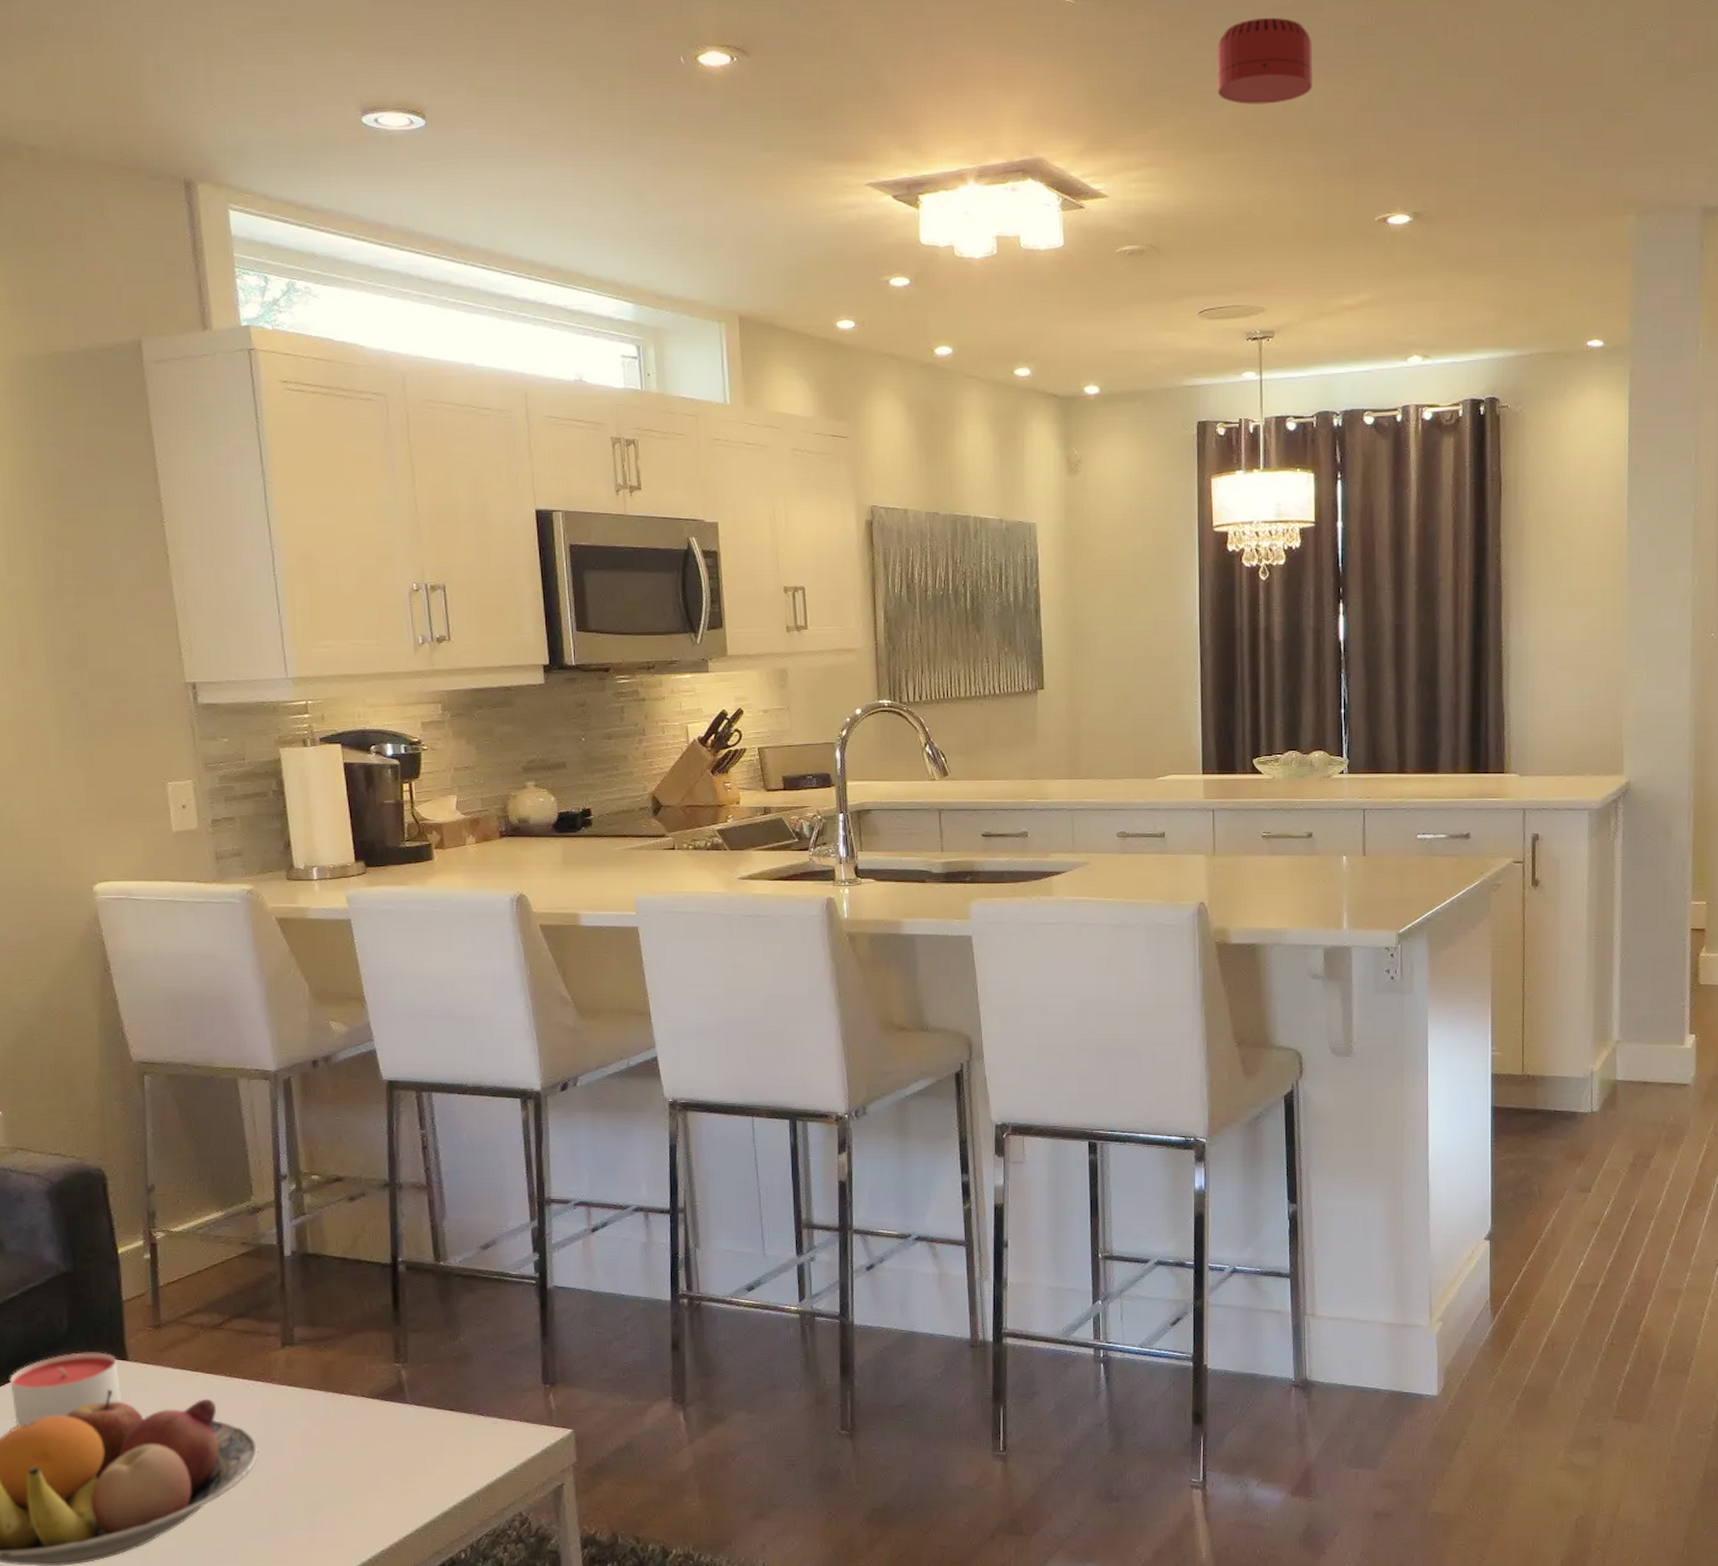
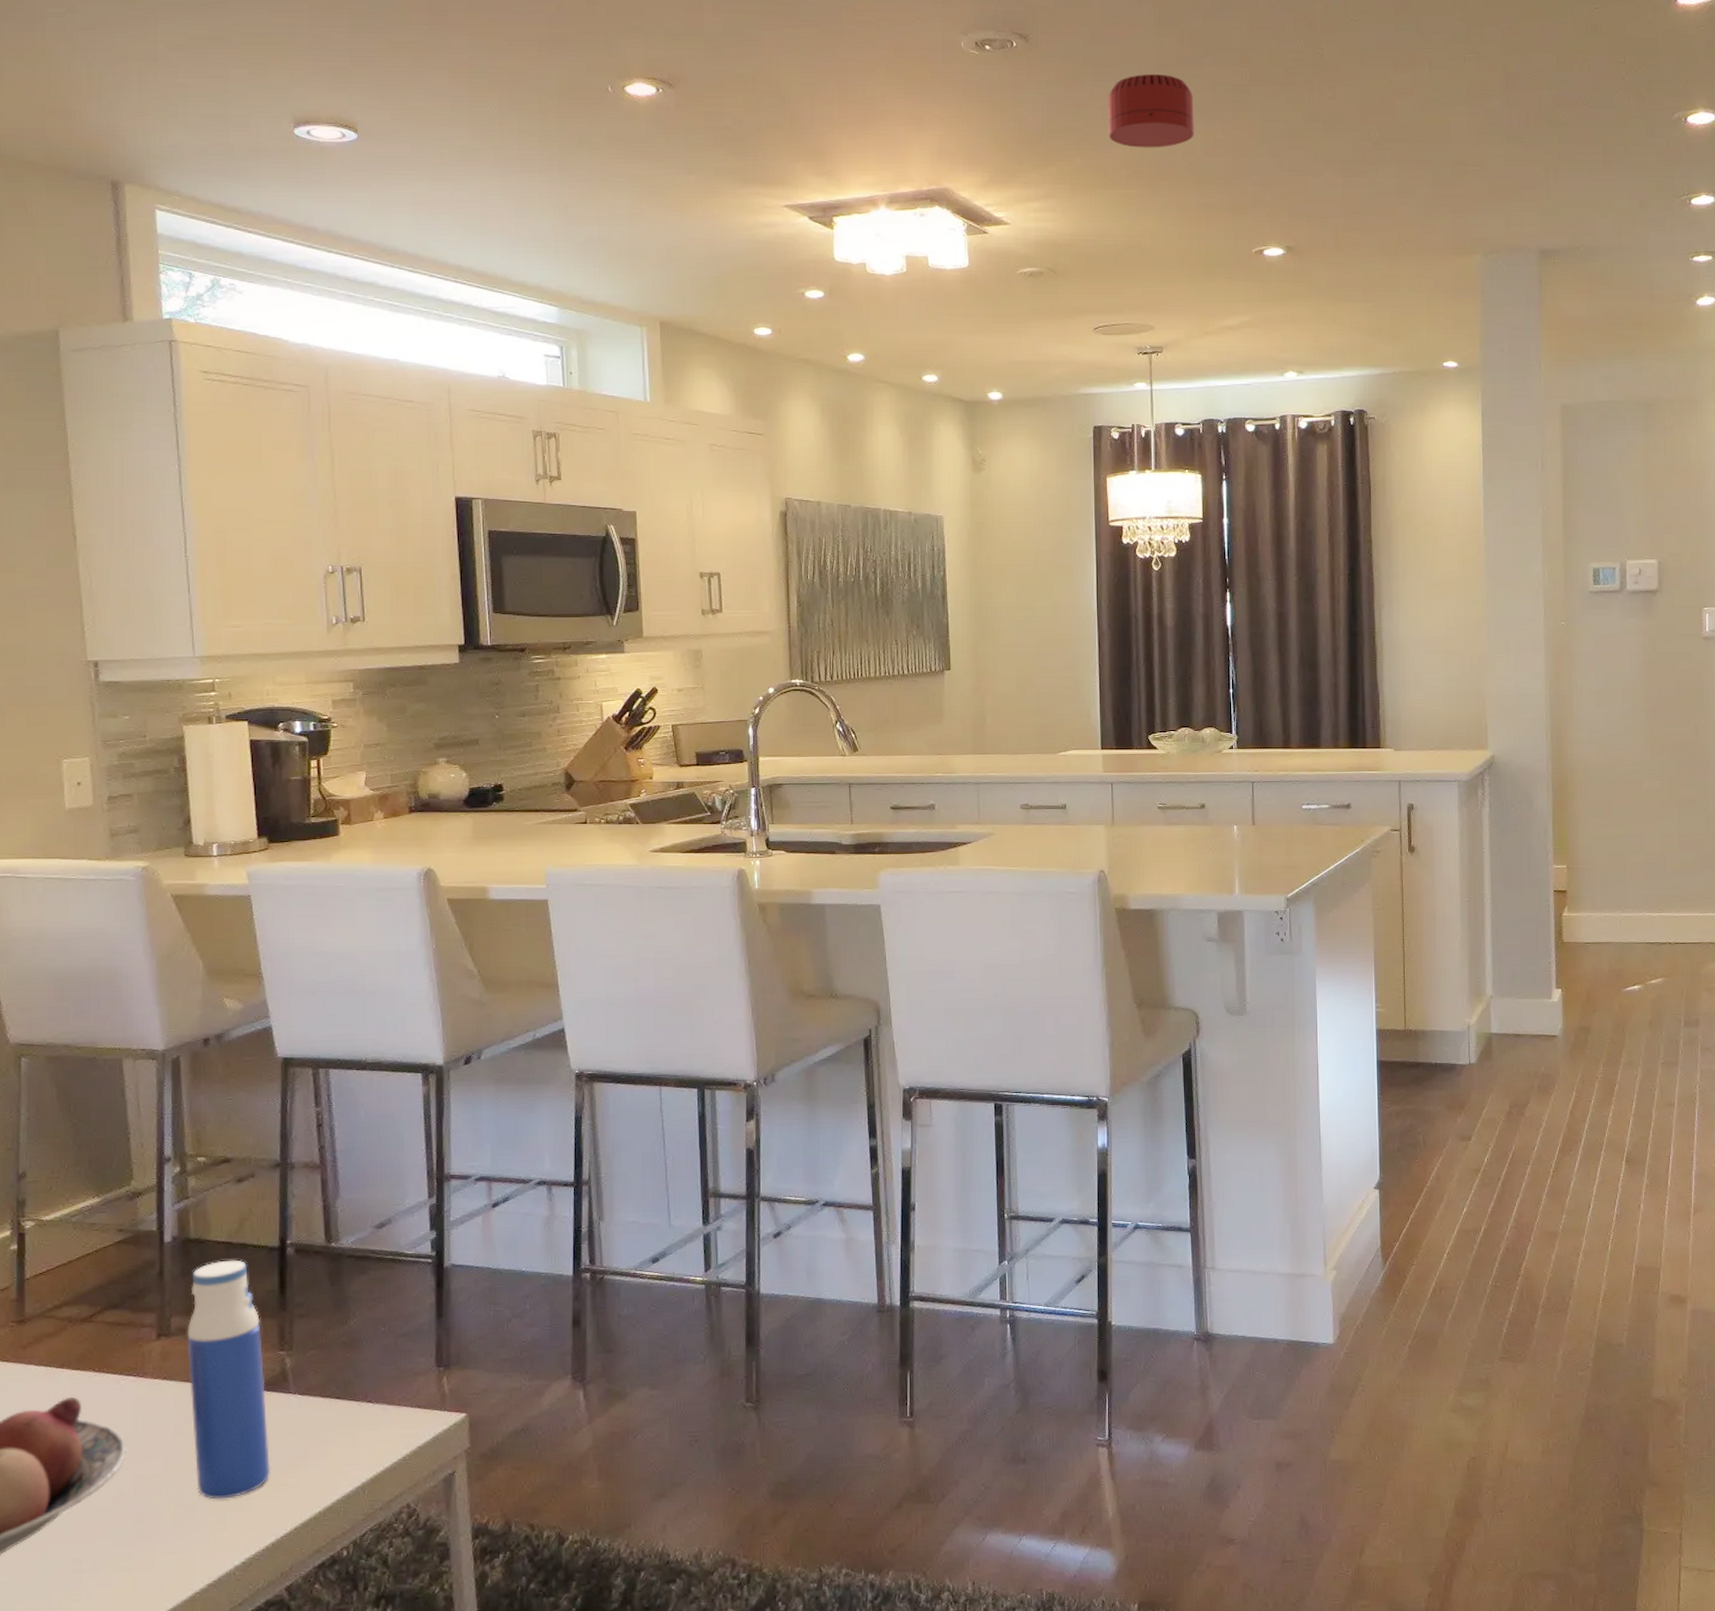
water bottle: none [309,1275,392,1500] -> present [187,1260,271,1499]

